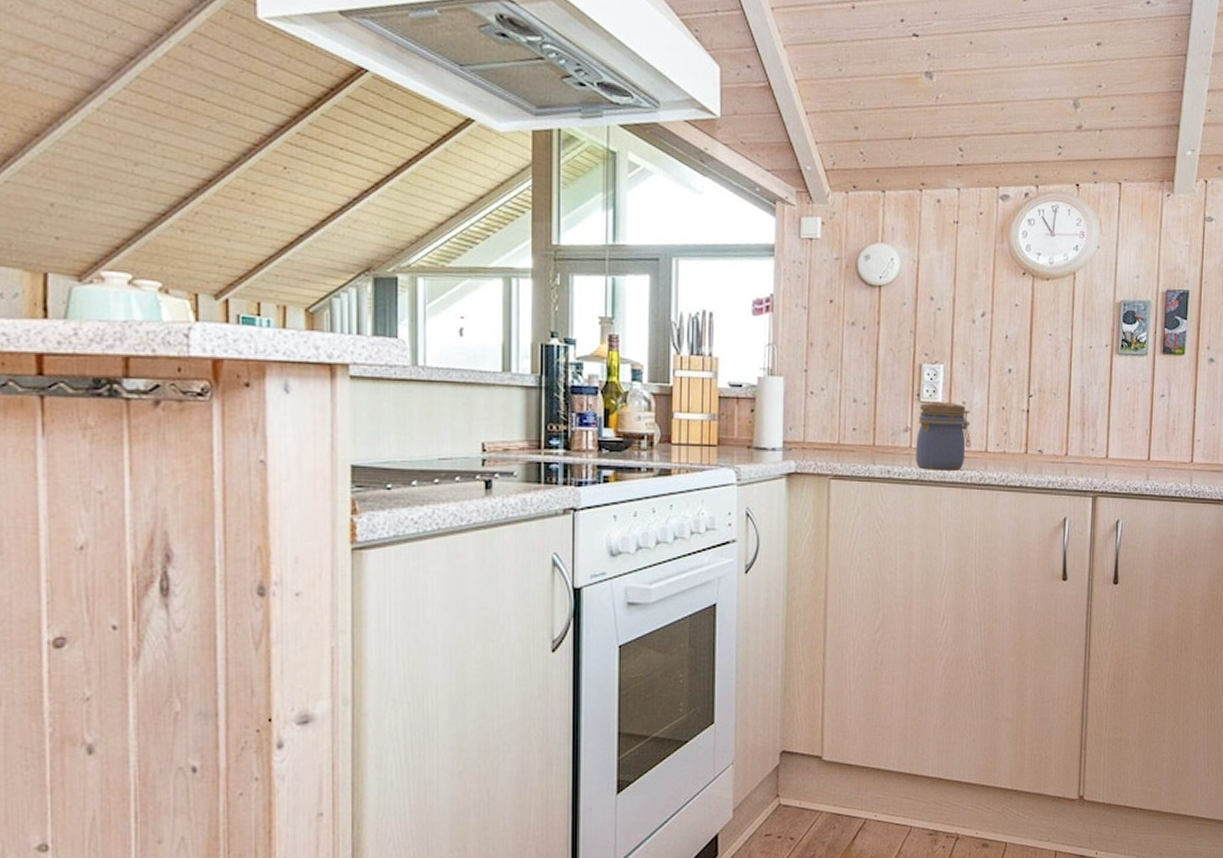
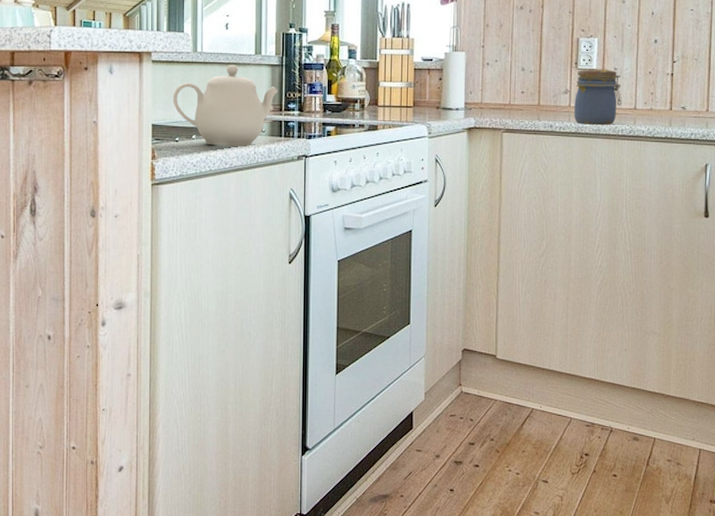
teapot: none [382,385,536,497] -> present [173,65,278,147]

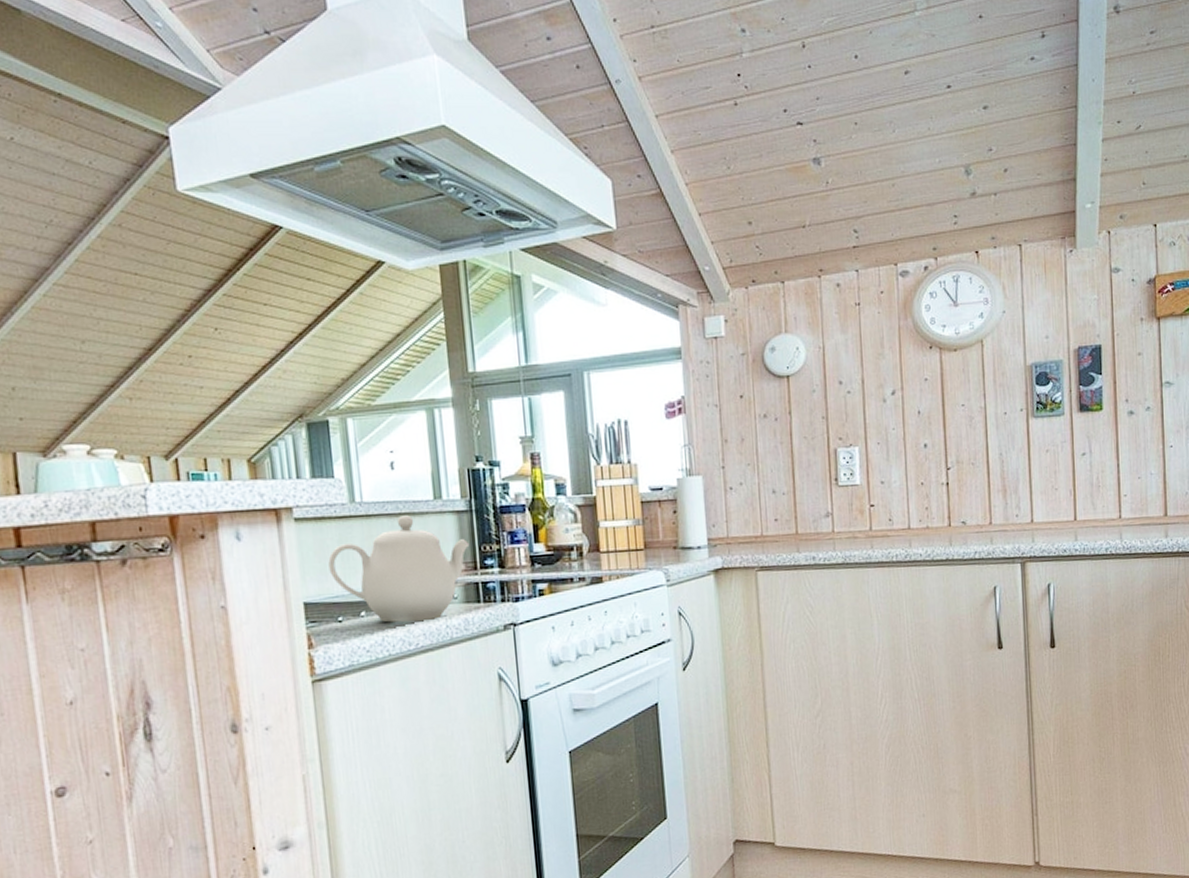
jar: present [574,69,622,126] -> none [838,483,892,553]

